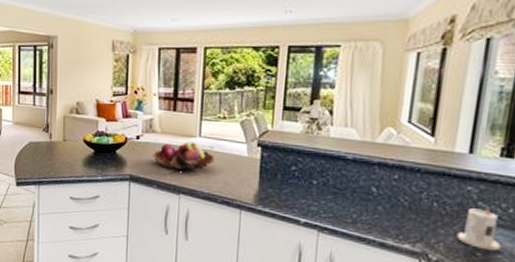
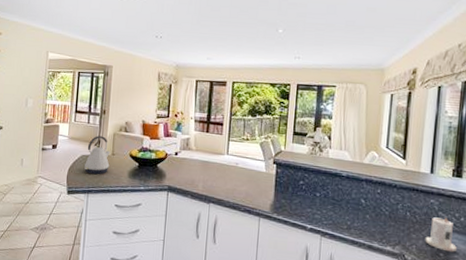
kettle: none [33,119,62,164] -> present [84,135,111,175]
fruit basket: present [153,141,215,172] -> none [188,158,239,184]

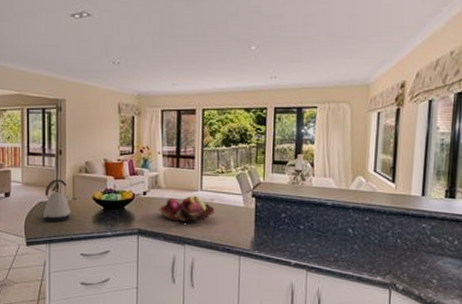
fruit basket: none [188,158,239,184] -> present [159,195,215,223]
candle: present [425,217,456,252] -> none [417,241,450,278]

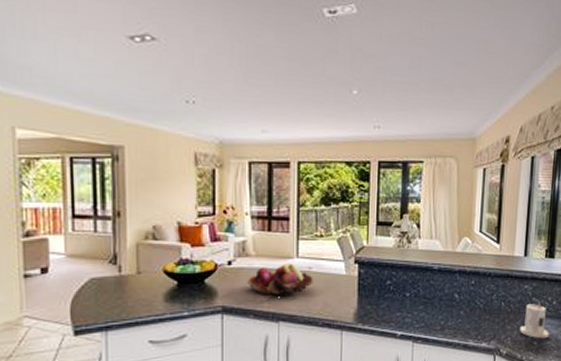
kettle: present [43,179,71,223] -> none [96,249,135,304]
candle: none [417,241,450,278] -> present [519,302,549,339]

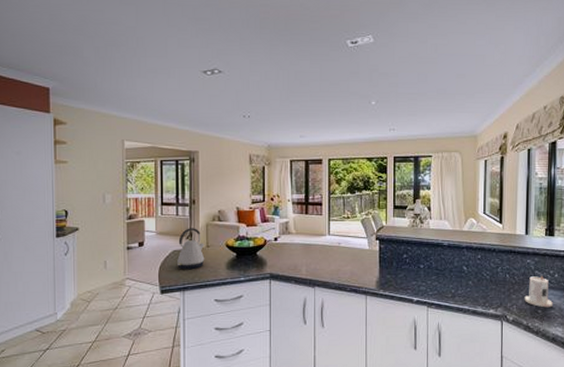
kettle: none [96,249,135,304] -> present [177,228,205,270]
fruit basket: present [247,263,313,297] -> none [290,240,342,266]

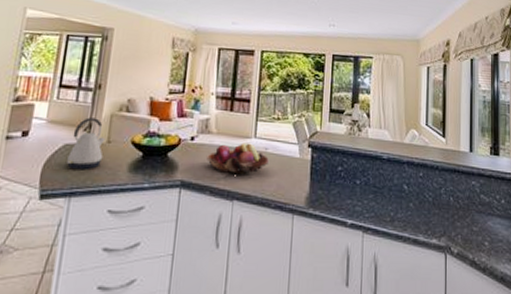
fruit basket: none [290,240,342,266] -> present [207,142,269,175]
candle: present [524,275,553,308] -> none [469,200,500,240]

